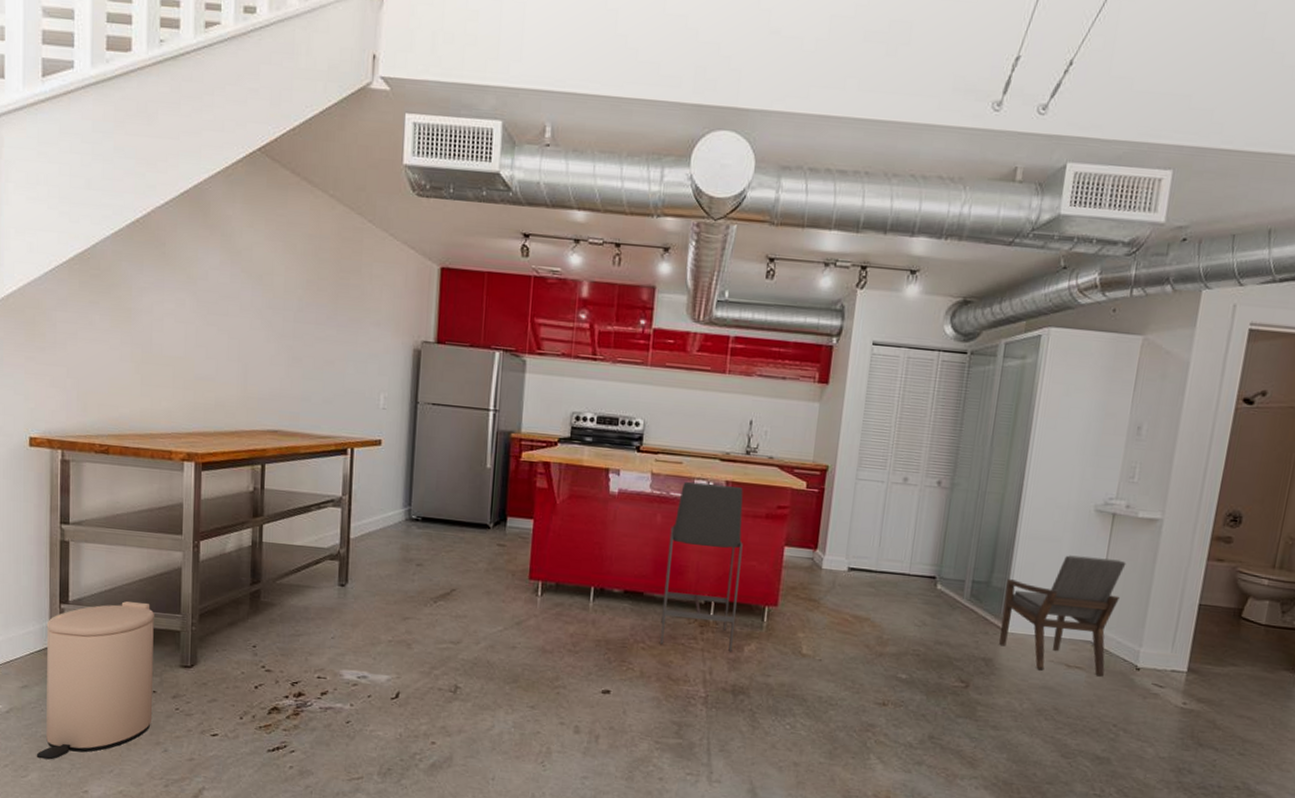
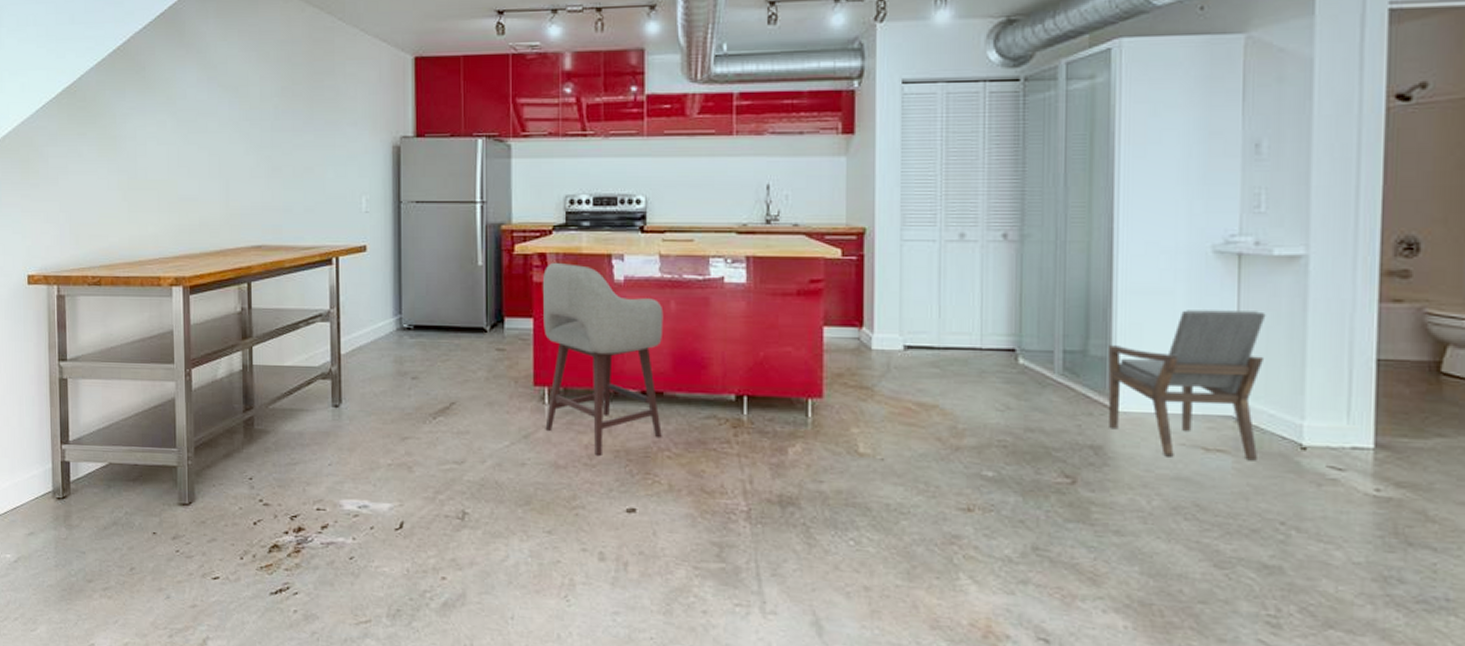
pedal bin: present [36,601,154,760] -> none [44,438,153,611]
bar stool: none [536,471,650,645] -> present [543,262,664,457]
bar stool: present [660,482,743,651] -> none [687,262,775,455]

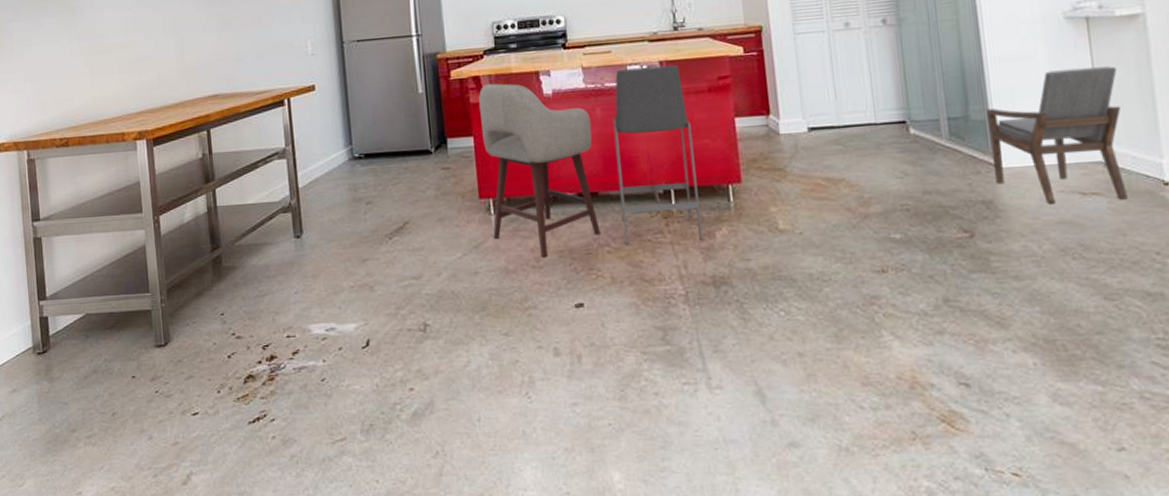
bar stool: none [687,262,775,455] -> present [612,65,704,244]

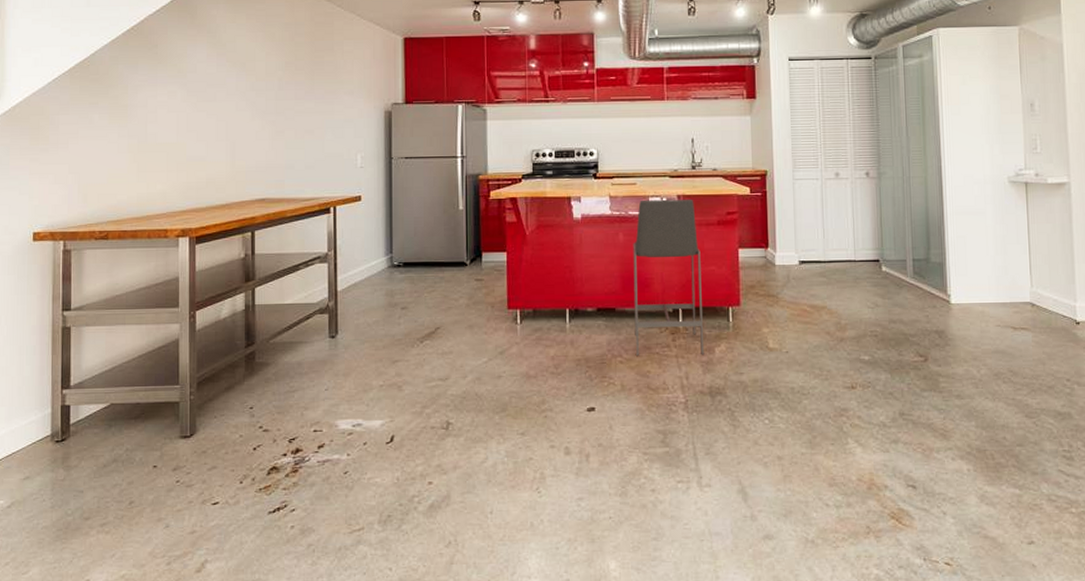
bar stool: present [479,83,601,258] -> none [515,204,615,366]
armchair: present [986,66,1128,204] -> none [944,224,1048,336]

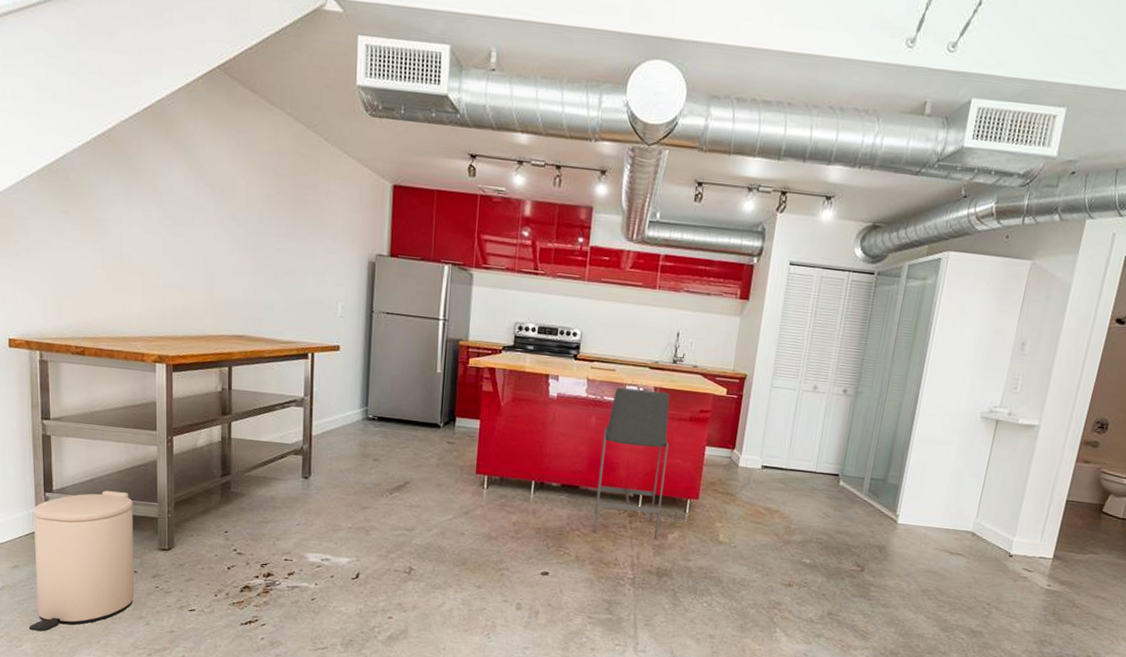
pedal bin: none [37,379,153,552] -> present [29,491,134,632]

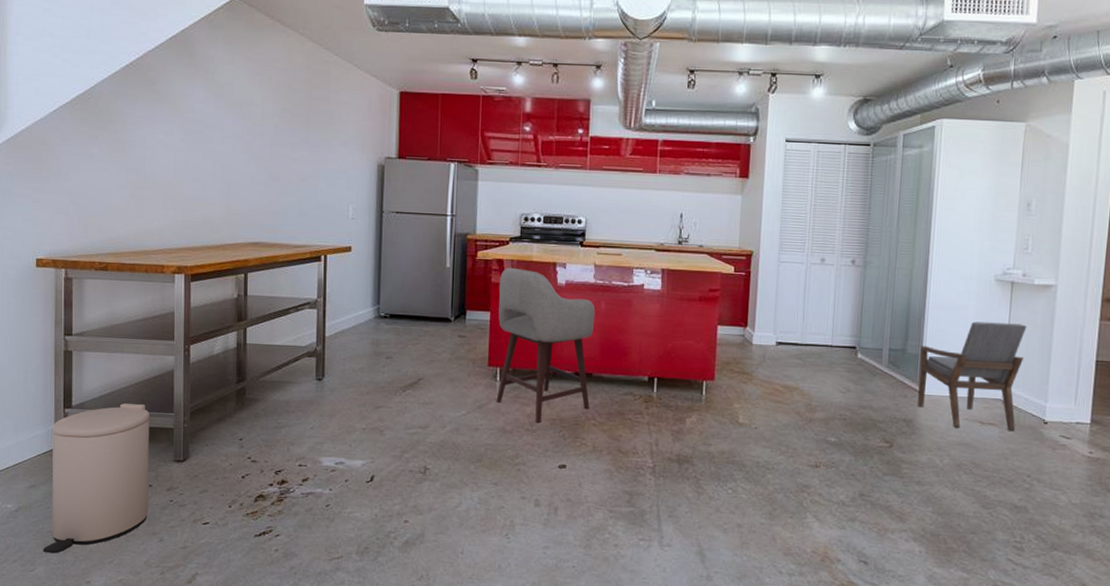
bar stool: none [482,376,586,532] -> present [496,267,596,424]
bar stool: present [593,387,670,539] -> none [609,272,680,424]
armchair: none [892,456,1006,563] -> present [918,321,1027,432]

